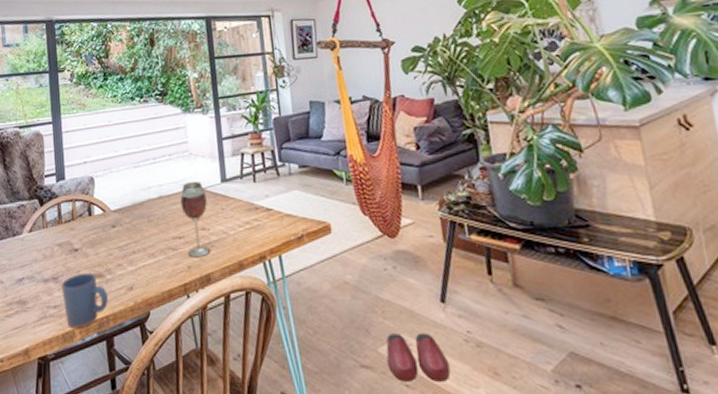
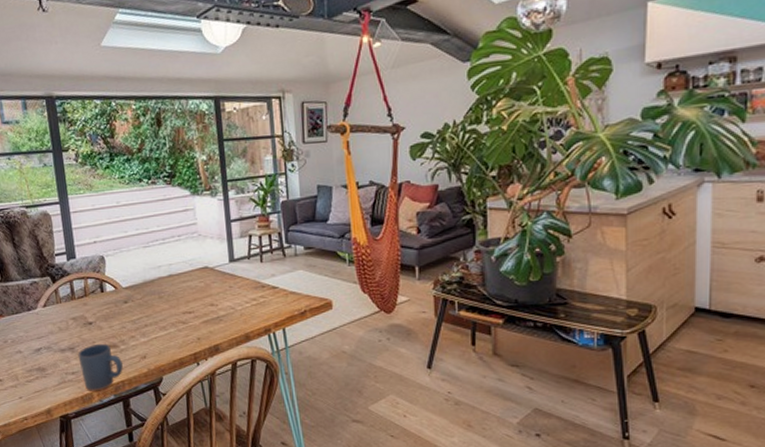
wineglass: present [180,182,210,257] -> none [189,261,218,329]
slippers: present [386,333,451,382] -> none [376,394,430,433]

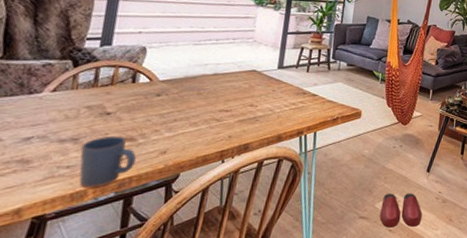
slippers: none [376,394,430,433] -> present [380,193,423,228]

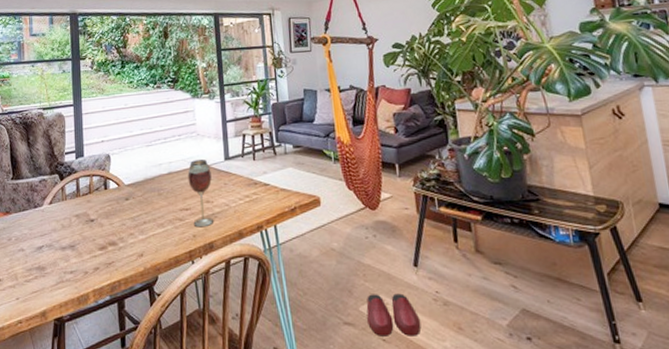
mug: present [79,135,136,188] -> none [78,241,120,292]
wineglass: none [231,65,262,128] -> present [187,159,213,226]

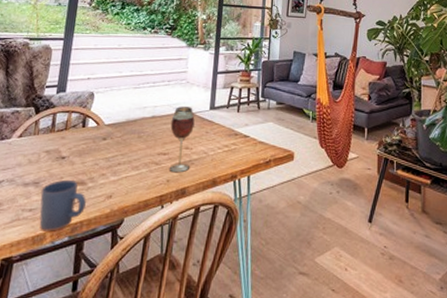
mug: none [78,241,120,292] -> present [39,179,86,231]
slippers: present [366,293,421,336] -> none [321,246,368,287]

